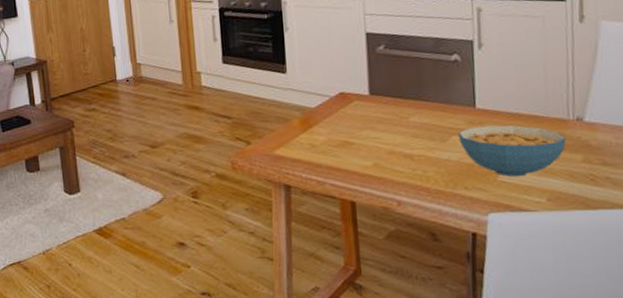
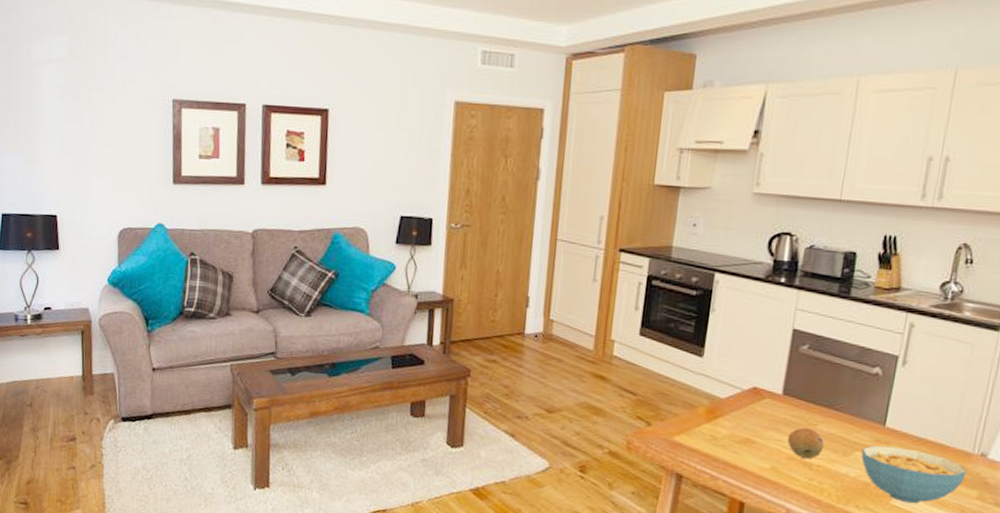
fruit: none [383,122,421,150] -> present [787,428,825,459]

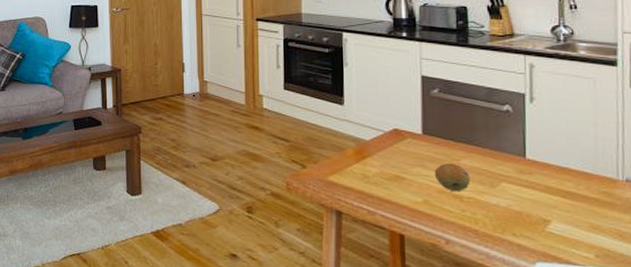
cereal bowl: present [861,445,966,504] -> none [507,176,616,230]

